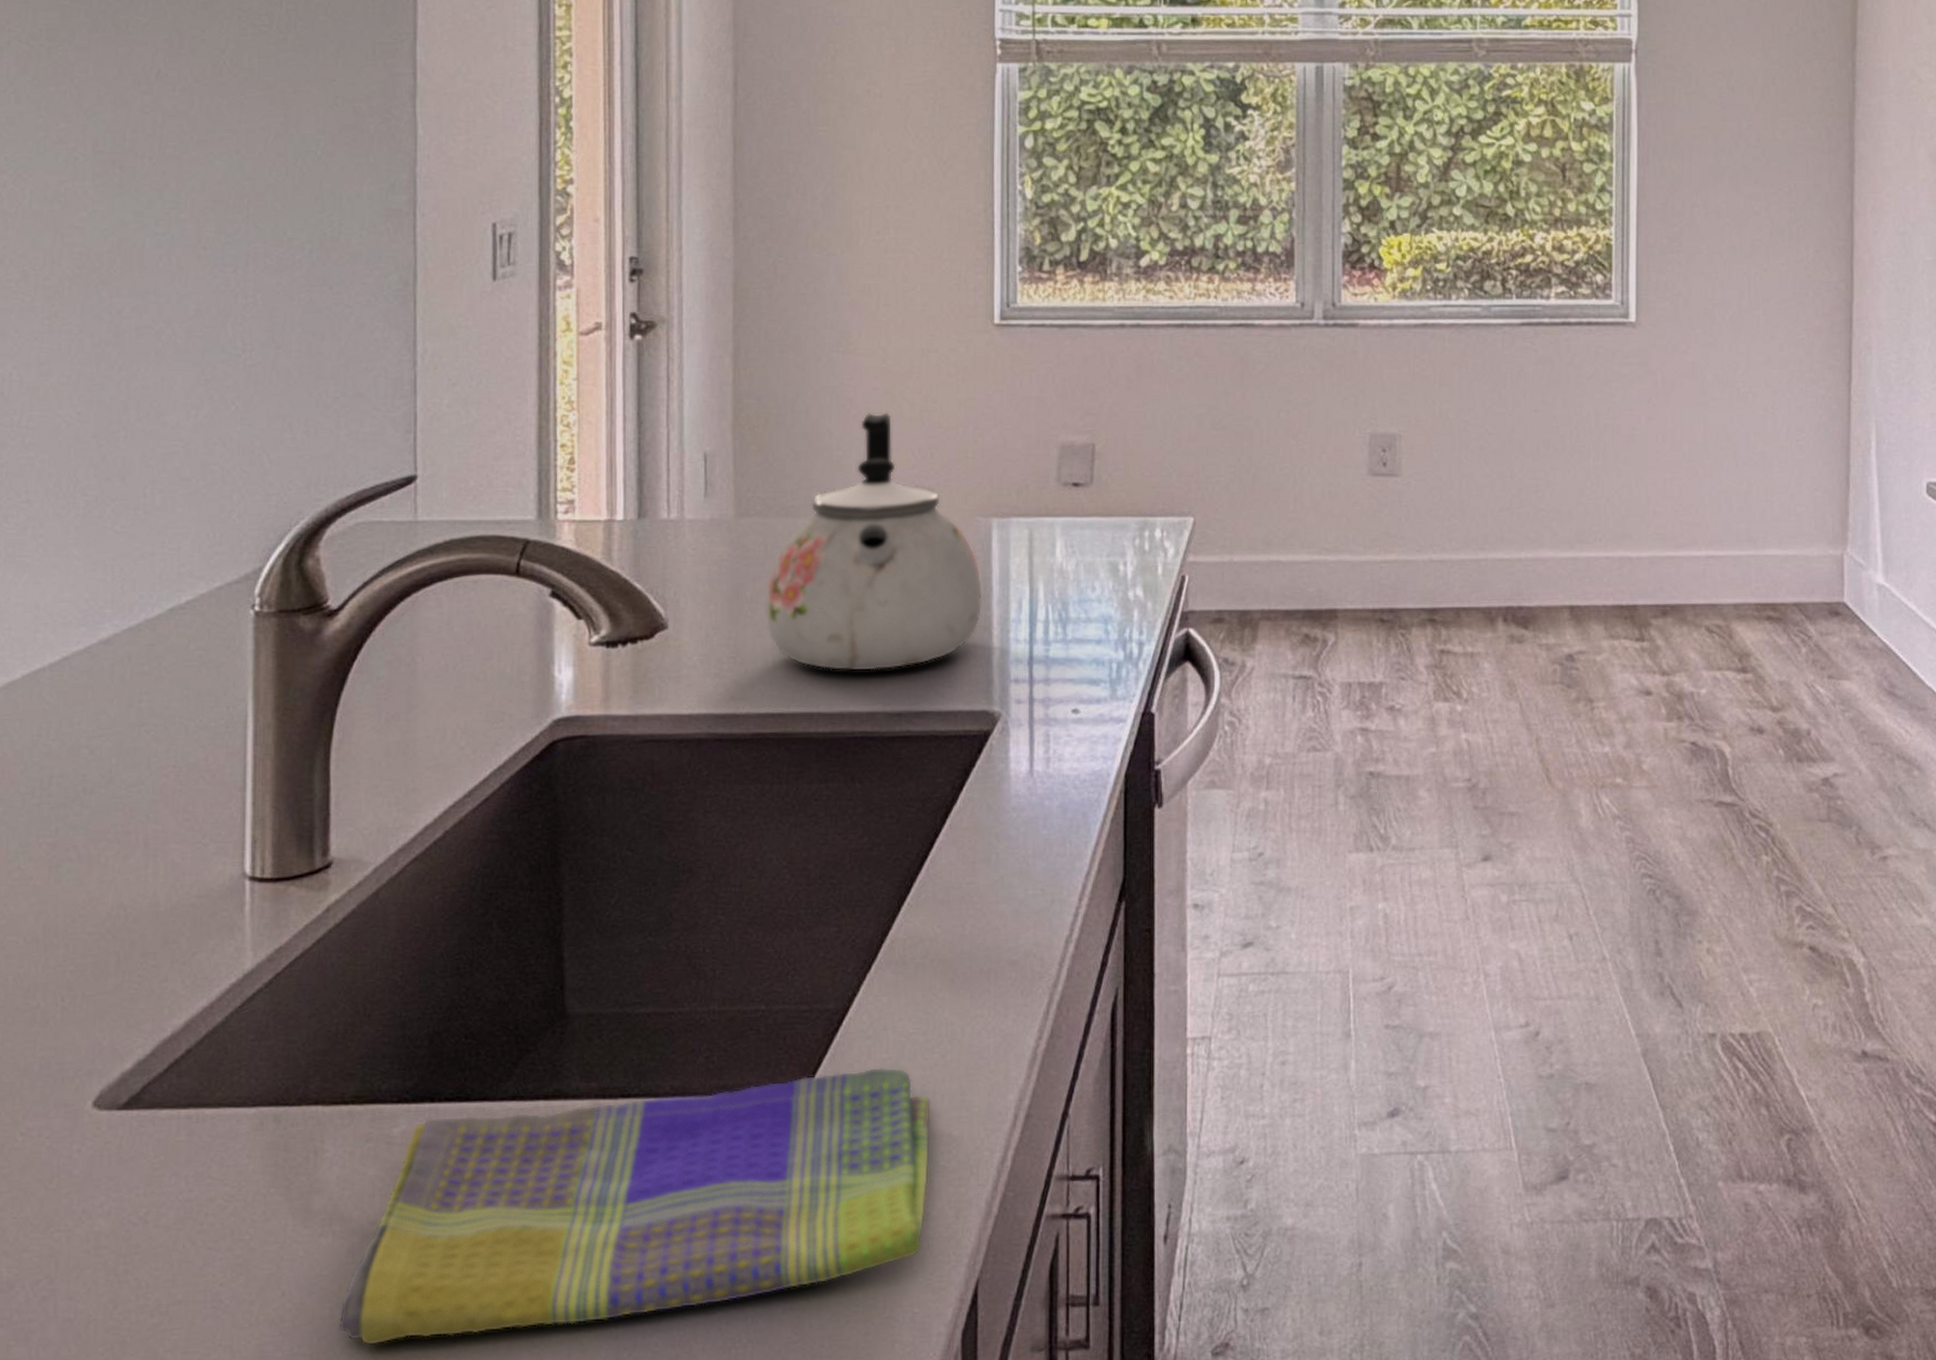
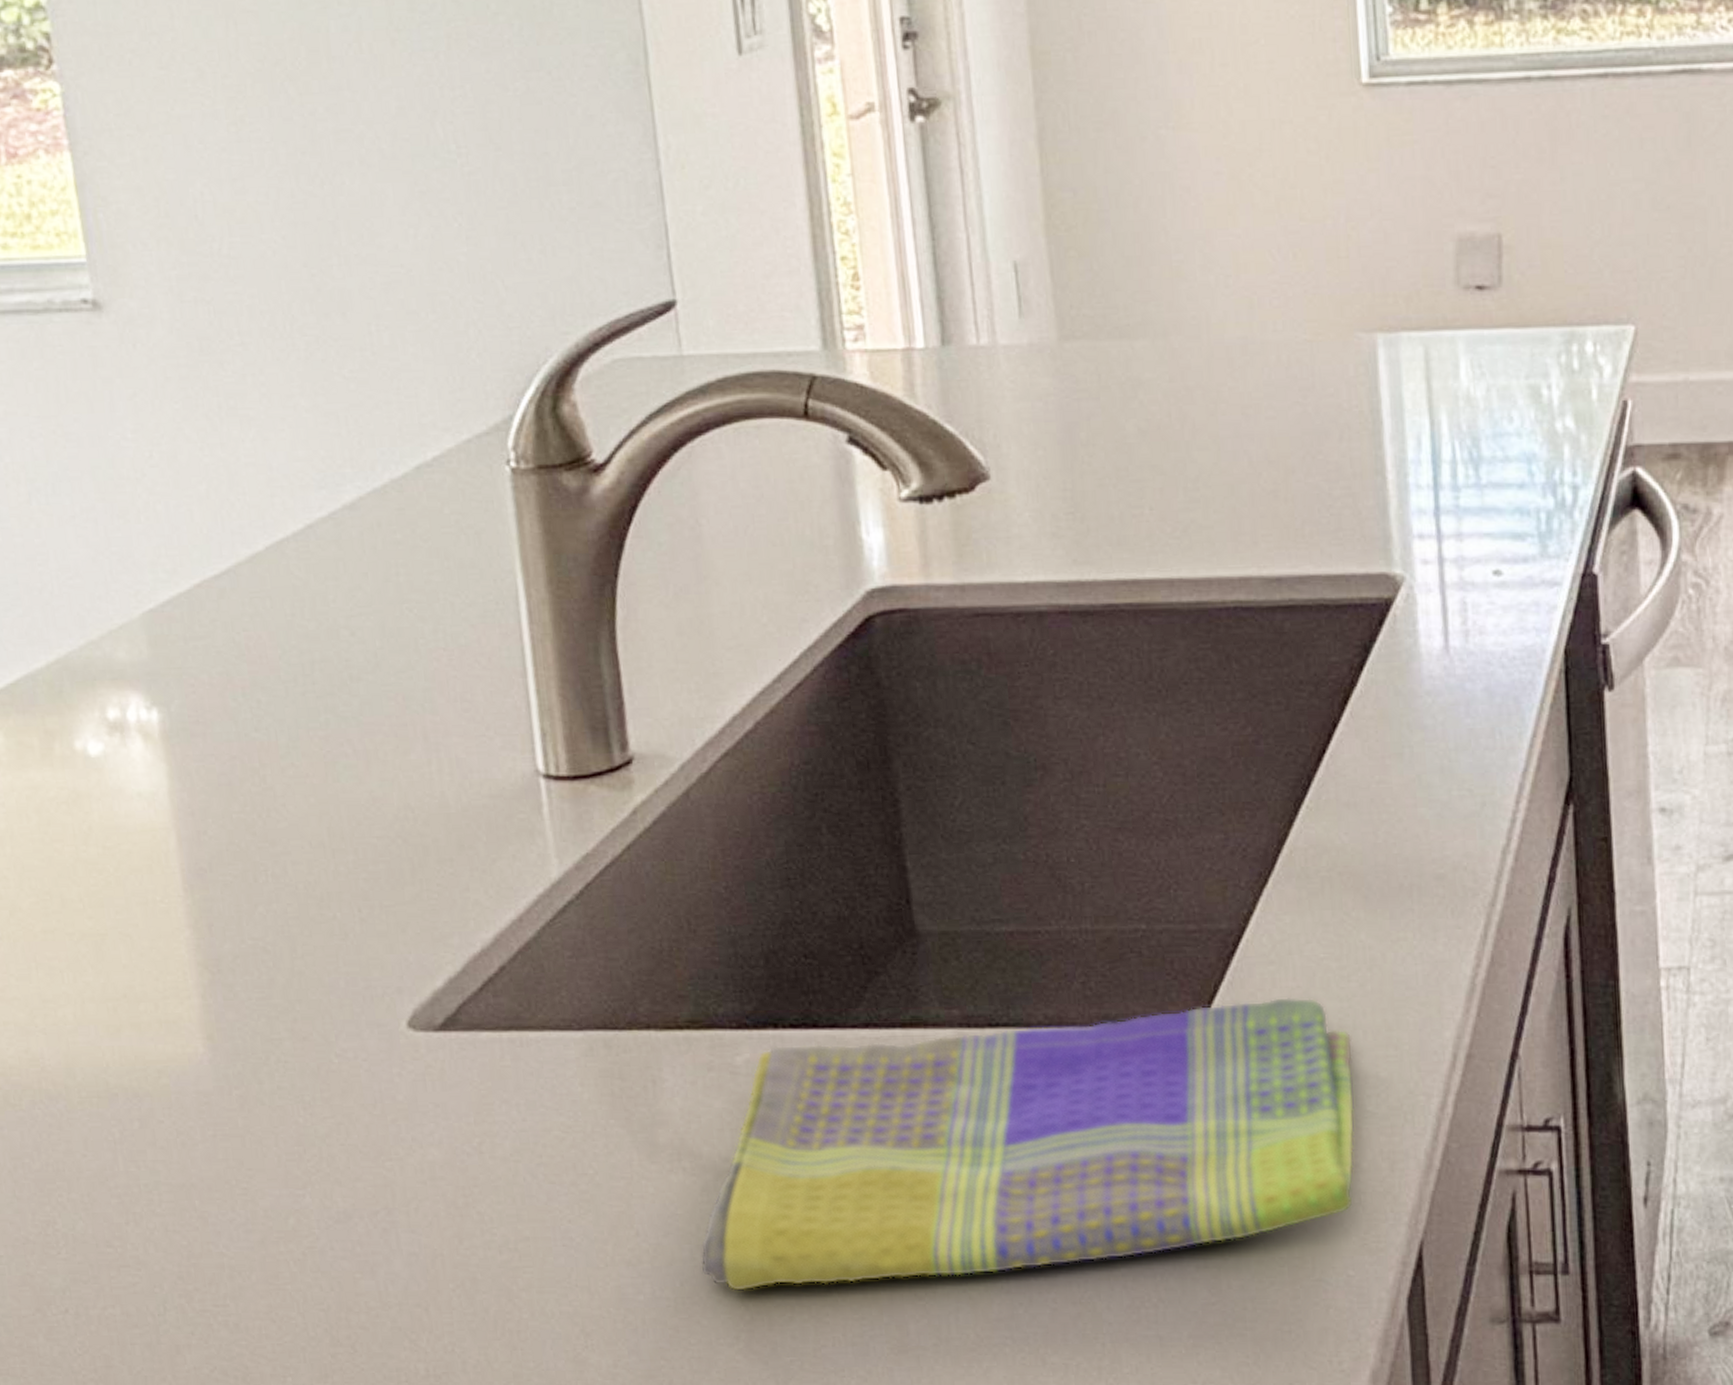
kettle: present [765,413,983,671] -> none [1104,204,1372,528]

